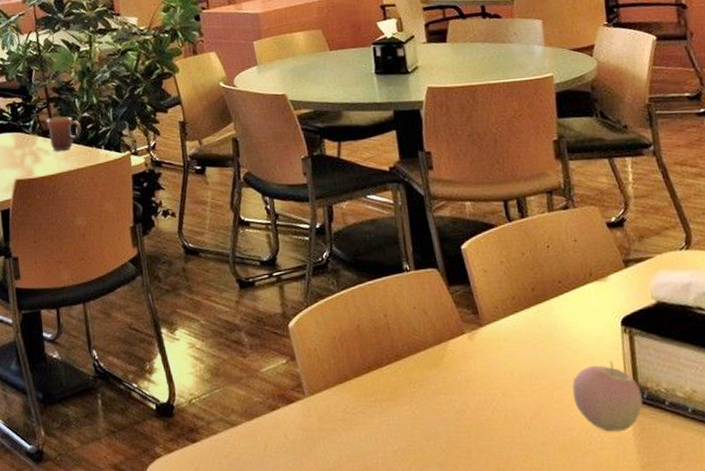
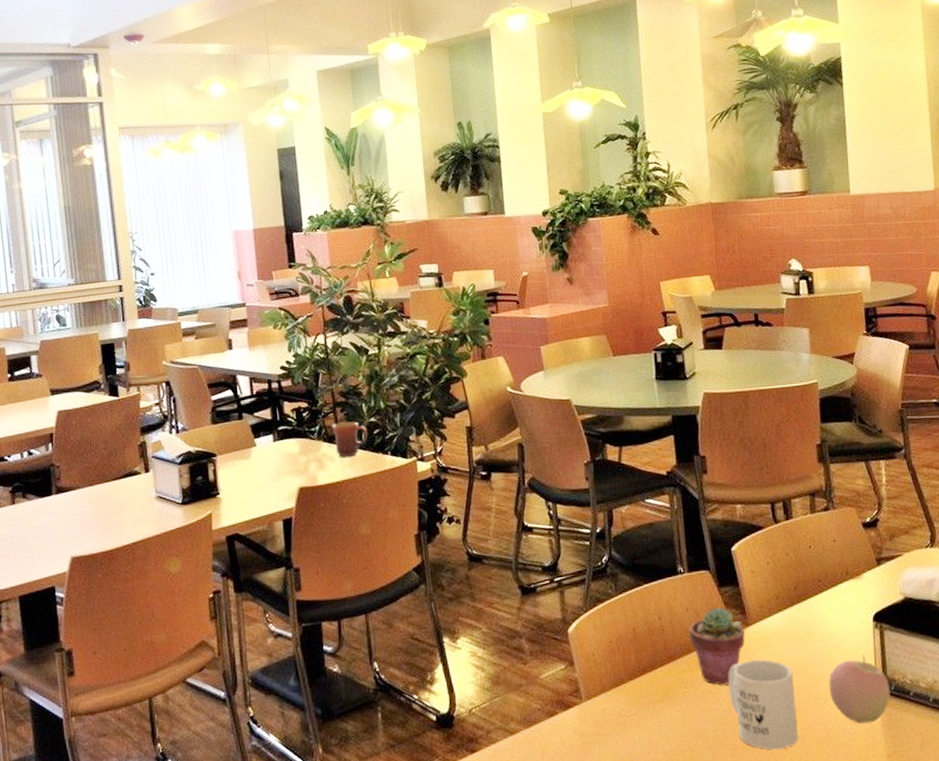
potted succulent: none [417,306,479,386] -> present [689,607,745,685]
mug: none [460,362,539,455] -> present [728,659,798,750]

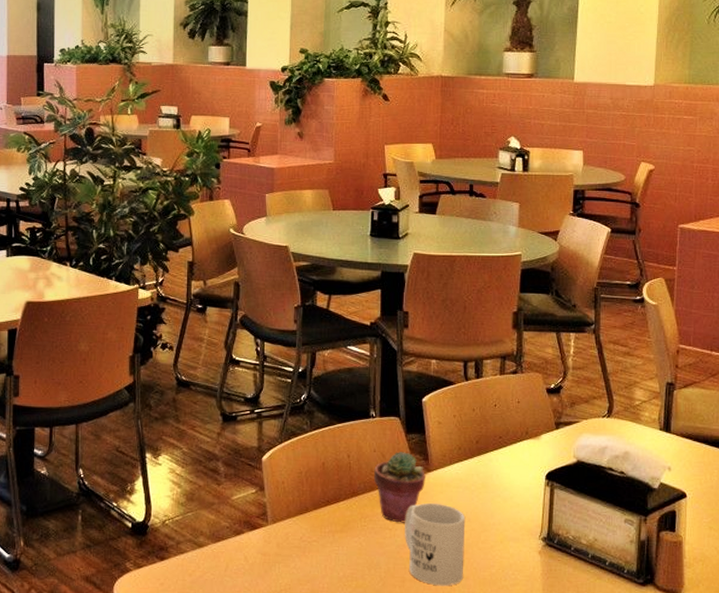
mug: present [332,421,368,457] -> none [63,245,96,278]
apple: present [828,655,891,724] -> none [497,509,553,571]

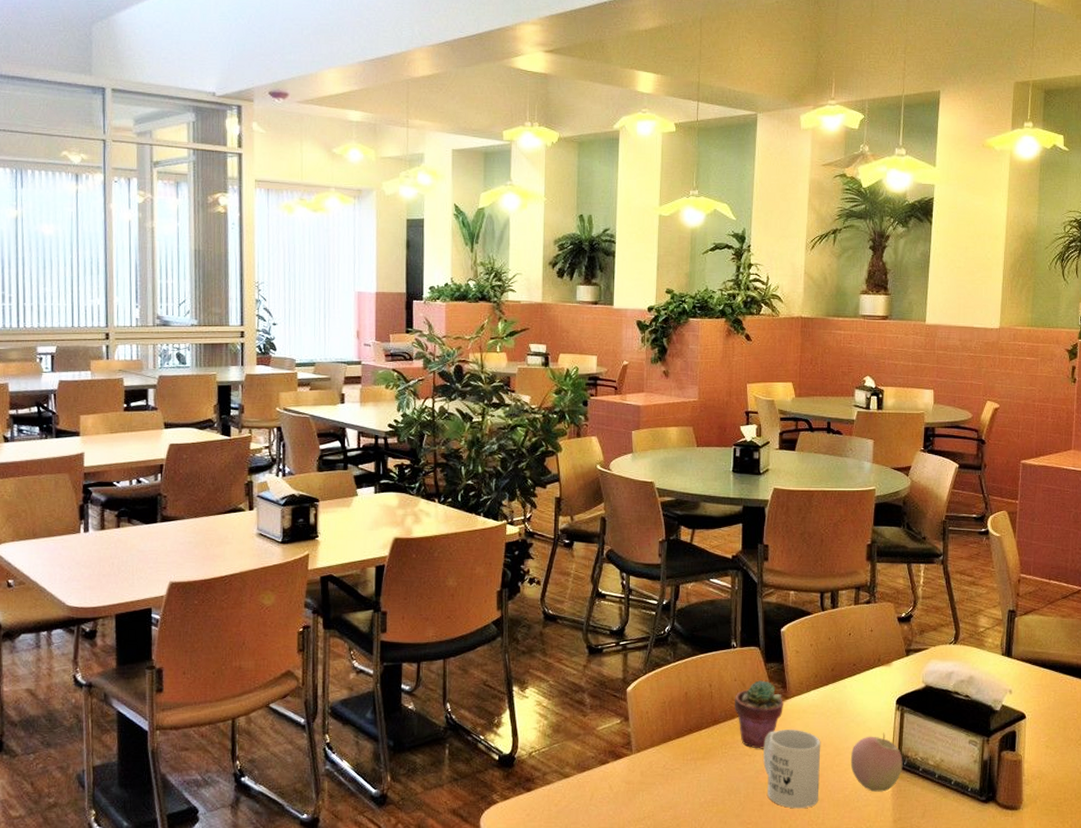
apple: none [497,509,553,571] -> present [850,732,903,792]

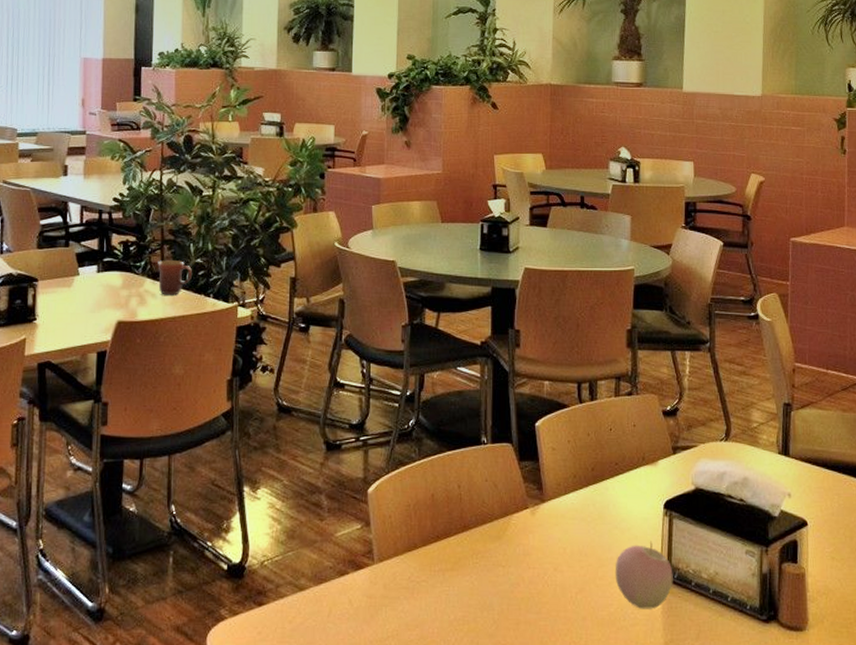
mug: none [431,482,464,514] -> present [158,260,193,295]
potted succulent: present [735,680,783,749] -> none [486,481,540,559]
mug: present [763,730,821,809] -> none [519,537,582,628]

